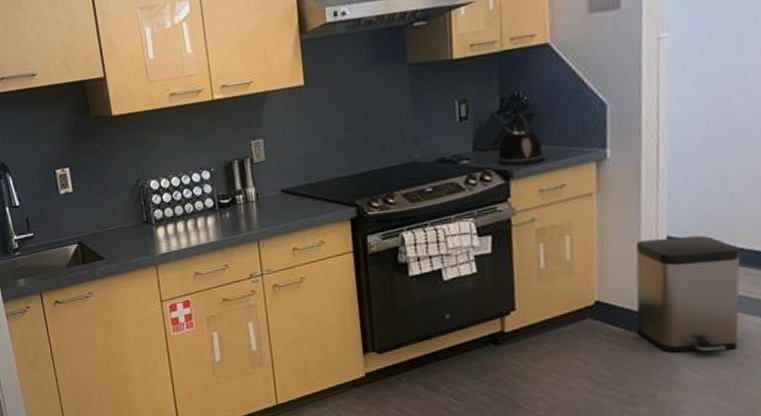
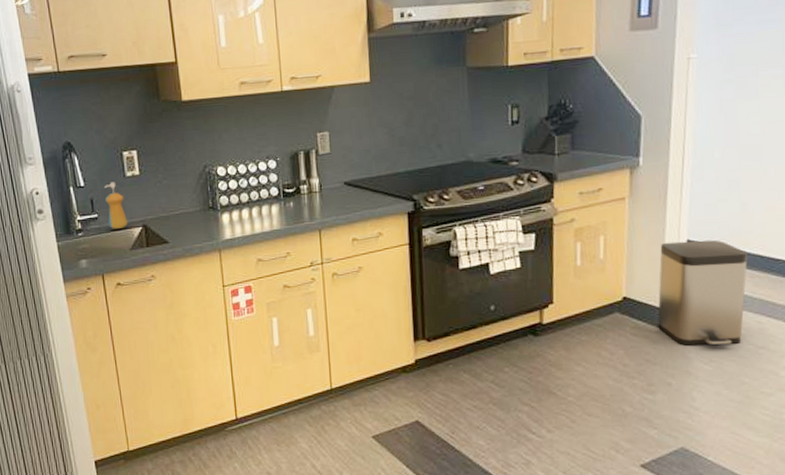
soap dispenser: none [39,200,64,247] -> present [105,182,129,229]
kettle: present [497,113,544,166] -> none [543,120,585,169]

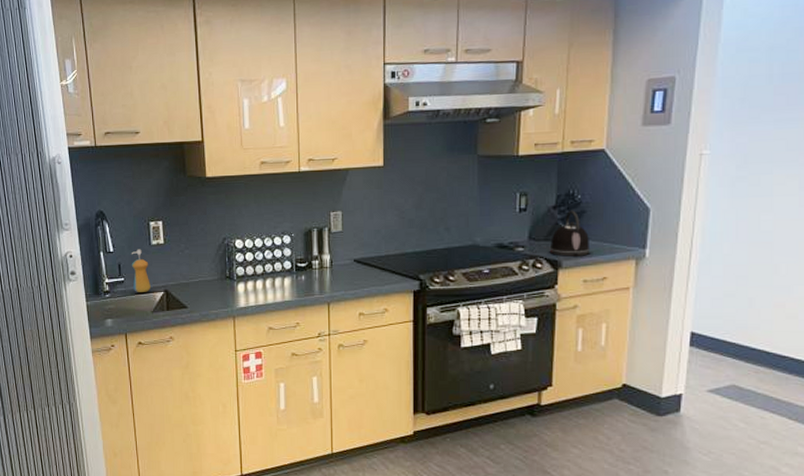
kettle: none [543,120,585,169] -> present [549,210,591,257]
pedal bin: present [657,239,748,347] -> none [657,333,753,437]

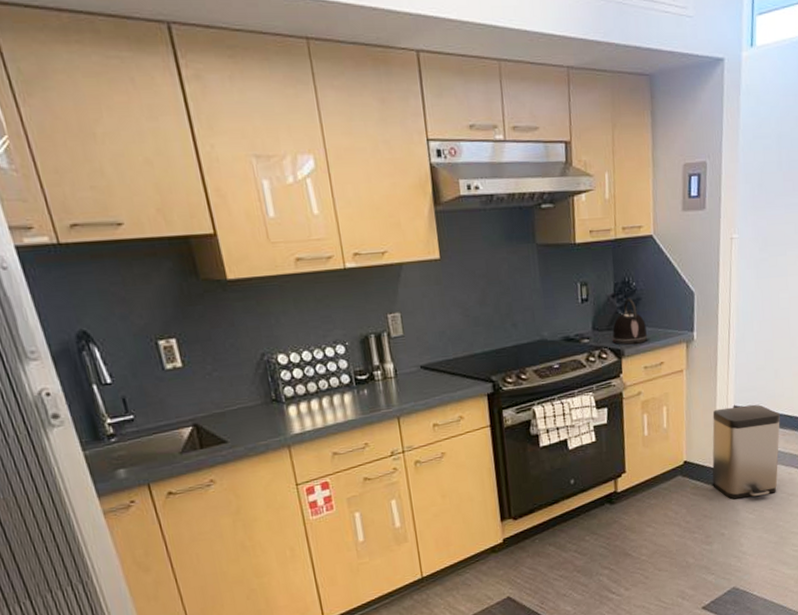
soap dispenser: present [132,249,152,292] -> none [139,376,175,432]
pedal bin: none [657,333,753,437] -> present [712,404,780,500]

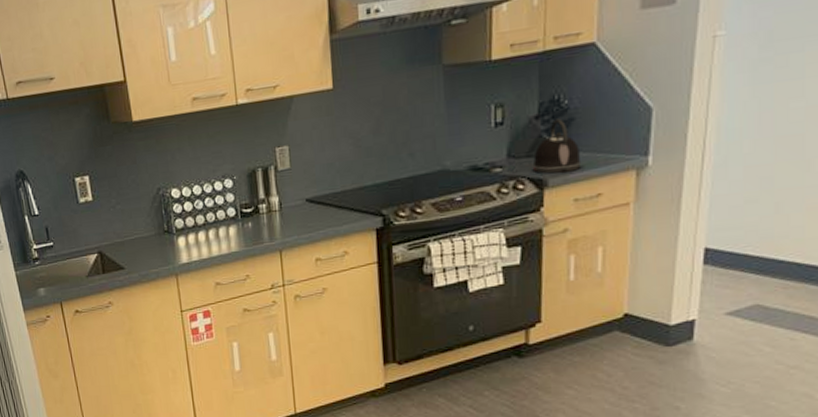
pedal bin: present [712,404,780,500] -> none [665,246,780,367]

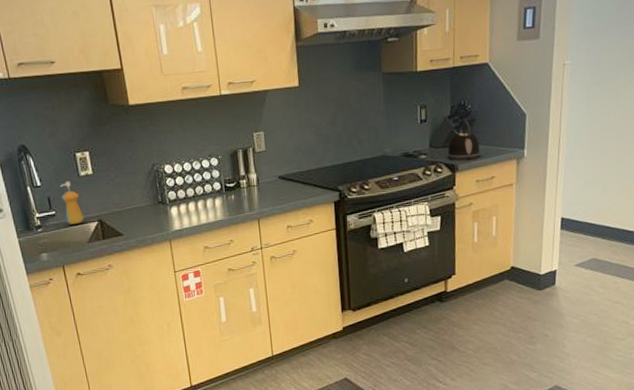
soap dispenser: none [59,209,84,257] -> present [60,181,85,225]

